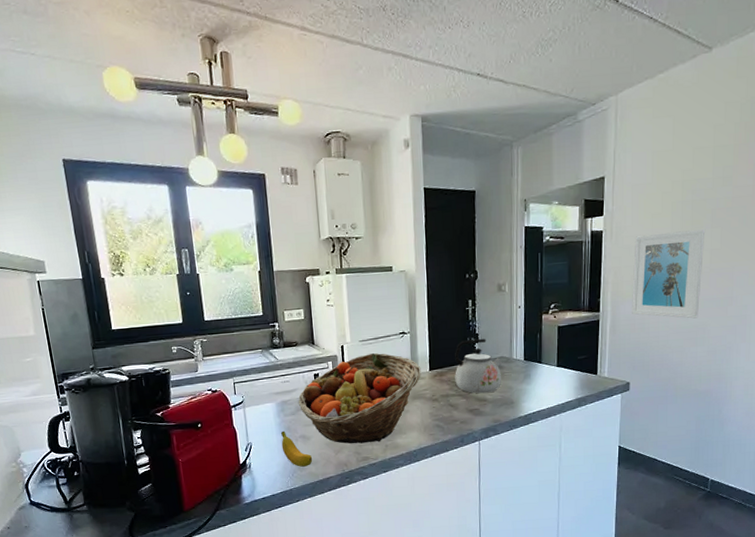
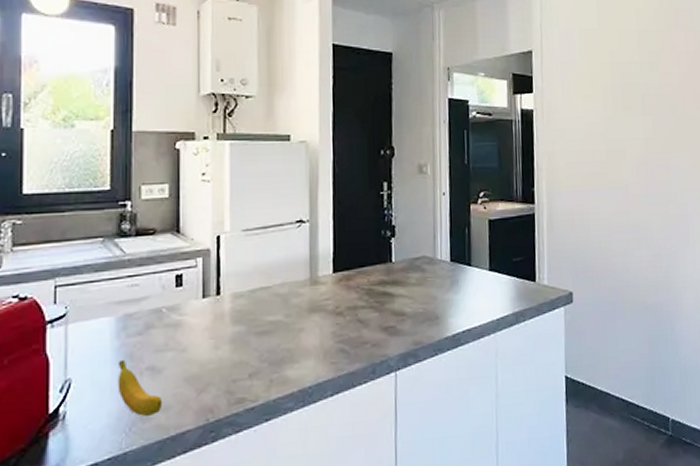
fruit basket: present [298,352,422,444] -> none [149,246,323,379]
kettle: present [455,339,503,394] -> none [365,232,425,306]
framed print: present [632,229,704,319] -> none [567,116,640,216]

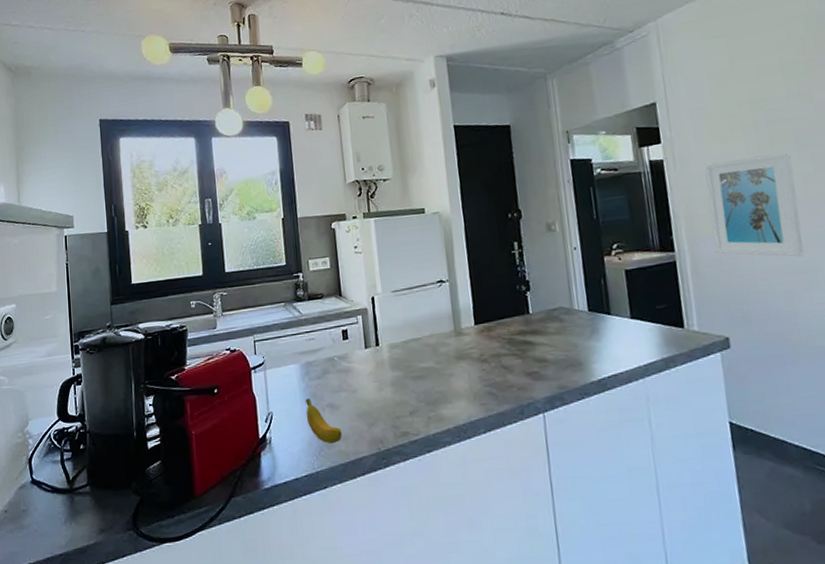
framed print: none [567,116,640,216] -> present [704,152,804,257]

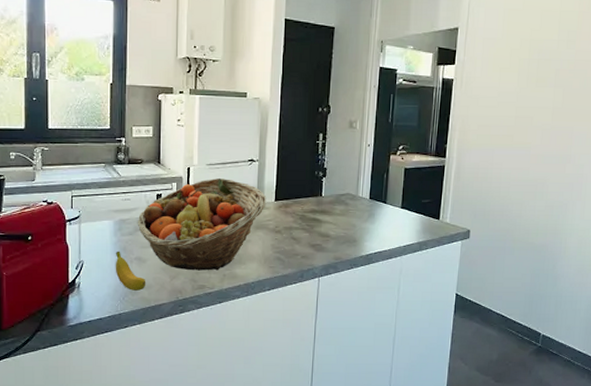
fruit basket: none [324,304,466,415] -> present [137,177,267,271]
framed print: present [704,152,804,257] -> none [476,87,548,173]

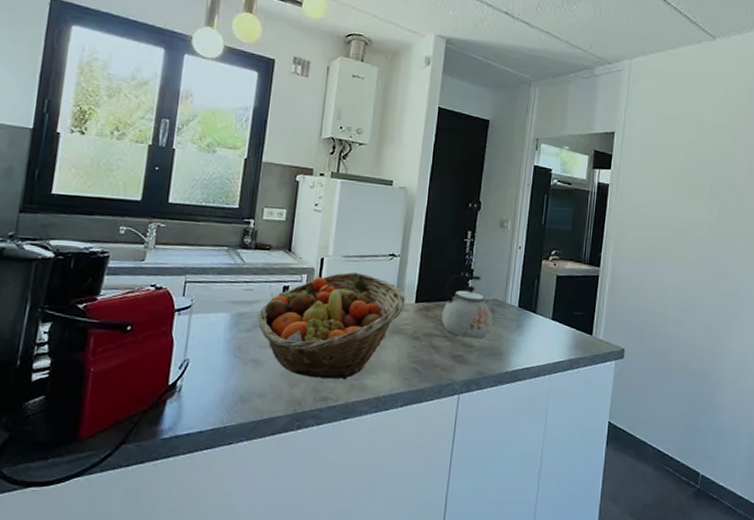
banana: present [115,251,146,291] -> none [225,349,261,399]
kettle: none [300,174,349,229] -> present [441,274,496,339]

